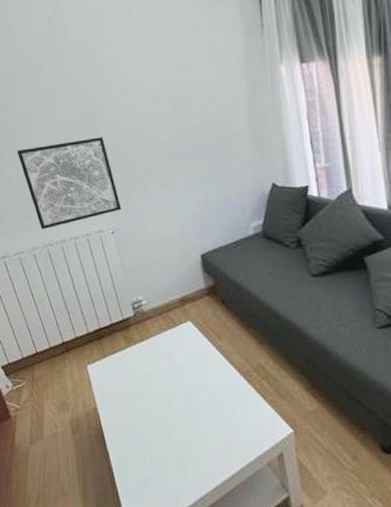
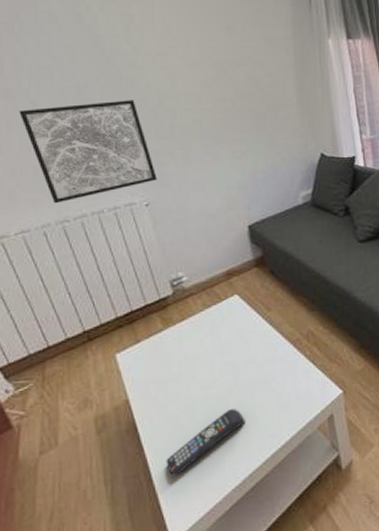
remote control: none [127,431,197,485] -> present [166,409,245,477]

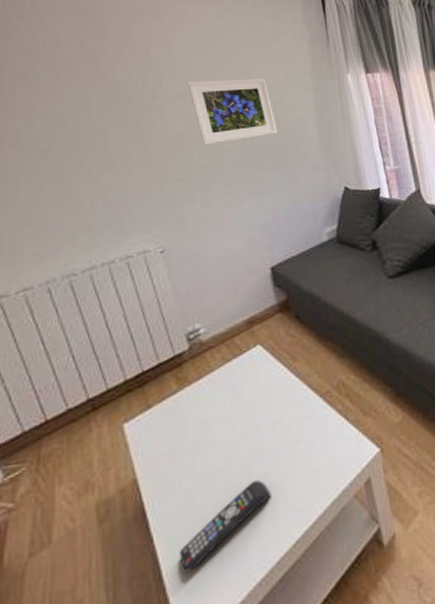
wall art: present [19,100,157,204] -> none [28,143,173,257]
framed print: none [169,38,257,105] -> present [187,78,278,145]

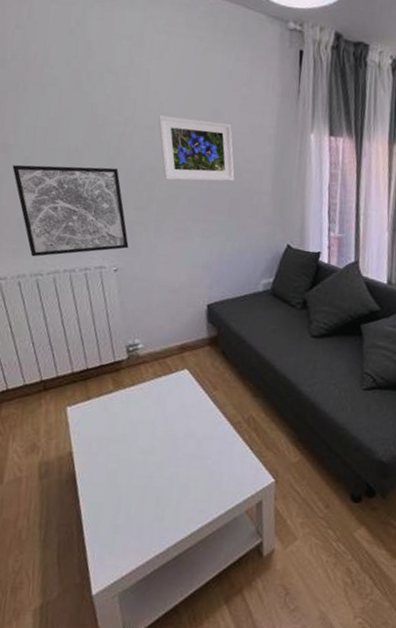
wall art: none [28,143,173,257] -> present [12,164,129,257]
remote control: present [179,480,271,572] -> none [98,478,178,533]

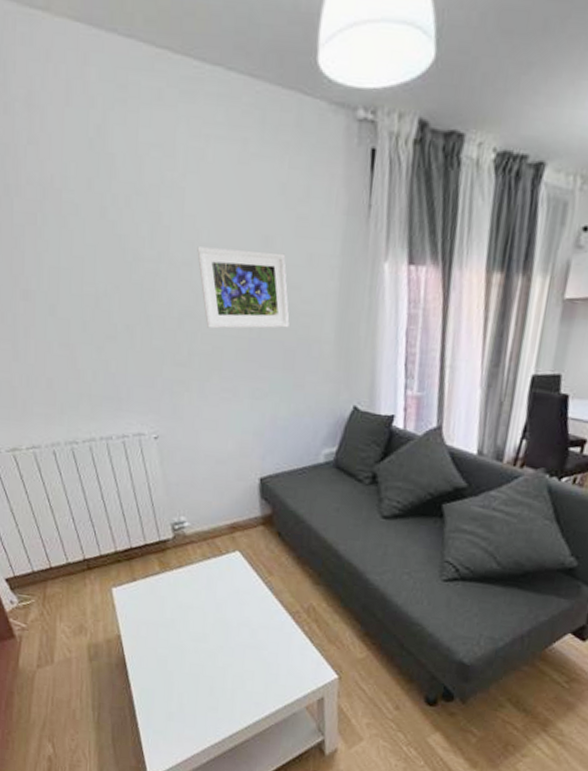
wall art: present [12,164,129,257] -> none [37,314,169,423]

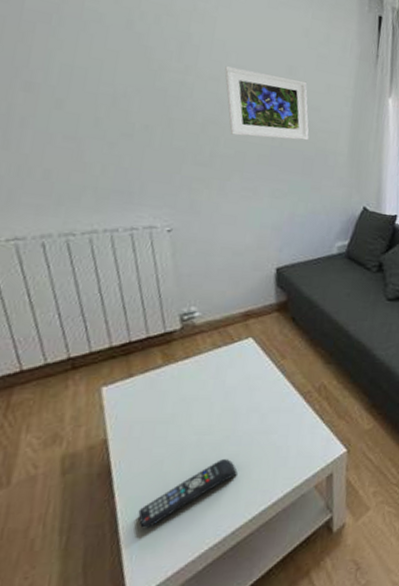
remote control: none [150,667,232,719] -> present [138,459,238,529]

